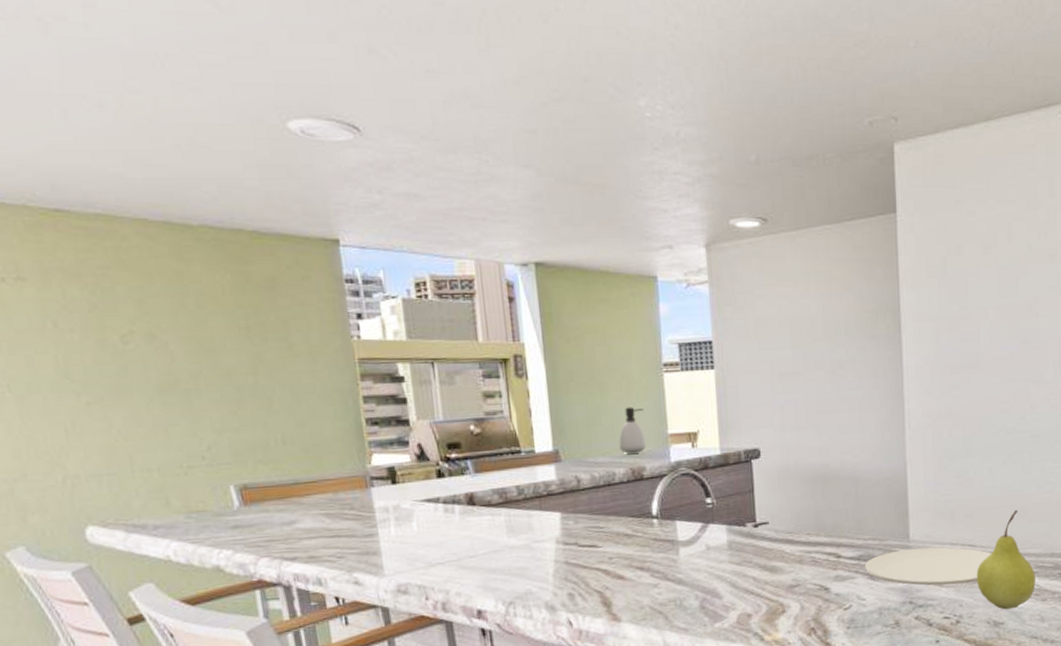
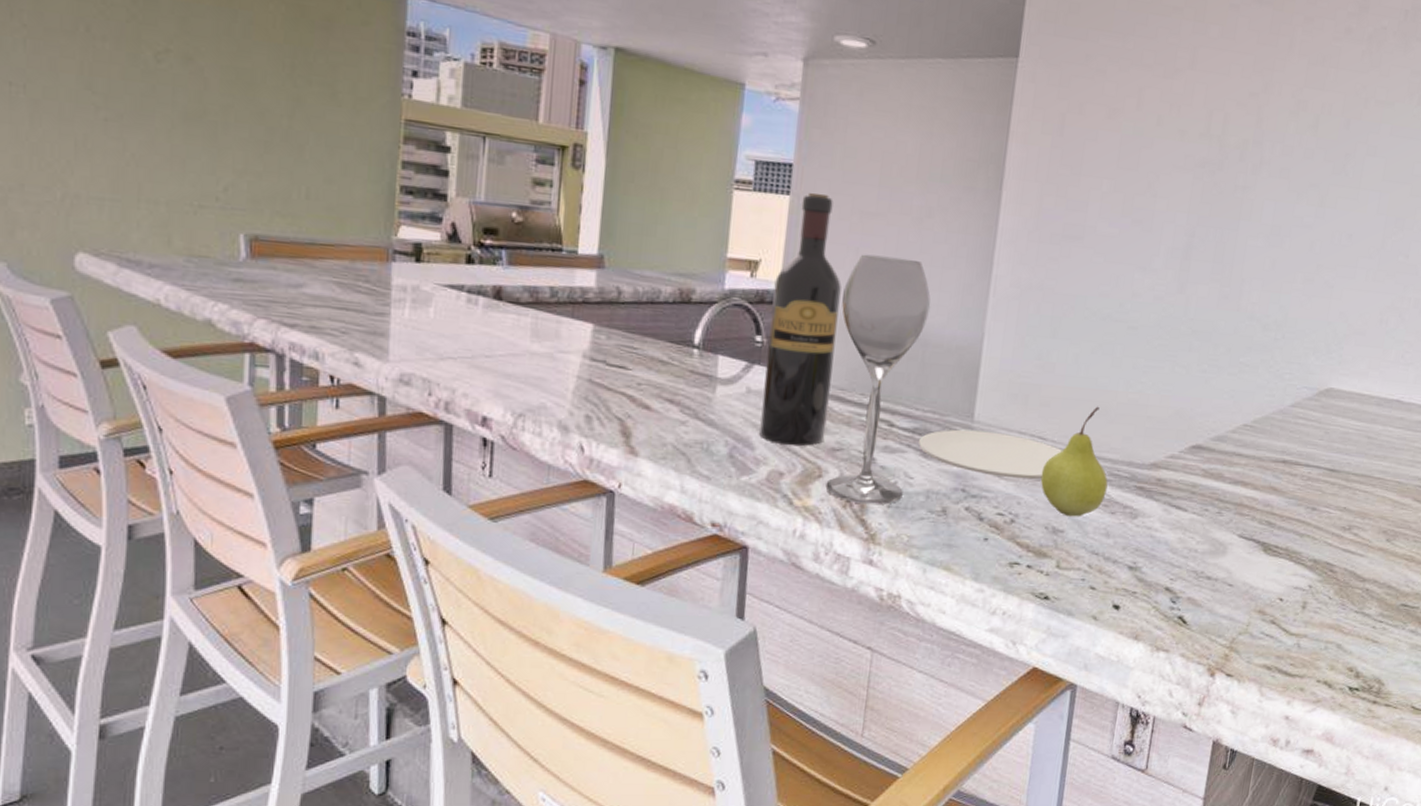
soap dispenser: present [618,407,646,455] -> none [670,220,705,274]
wine bottle: none [714,364,782,590] -> present [759,193,842,446]
wineglass: none [776,408,859,630] -> present [825,254,932,505]

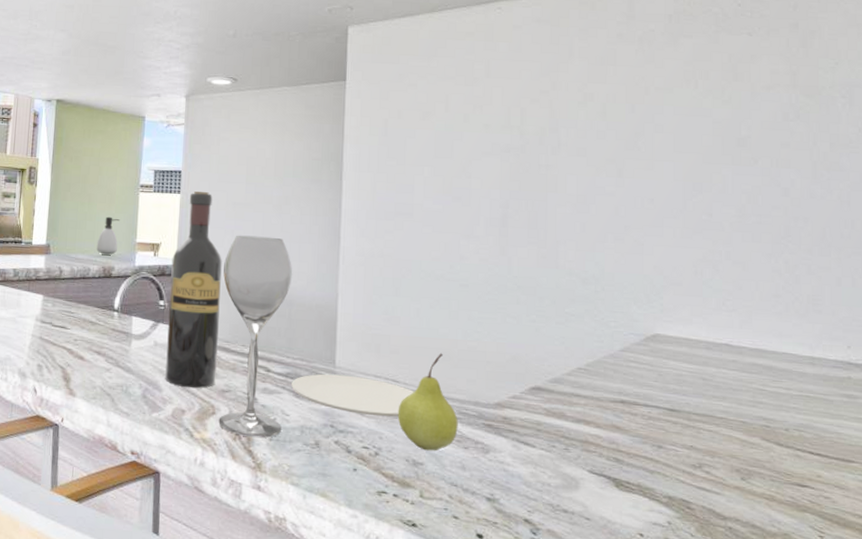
soap dispenser: none [670,220,705,274] -> present [96,216,120,256]

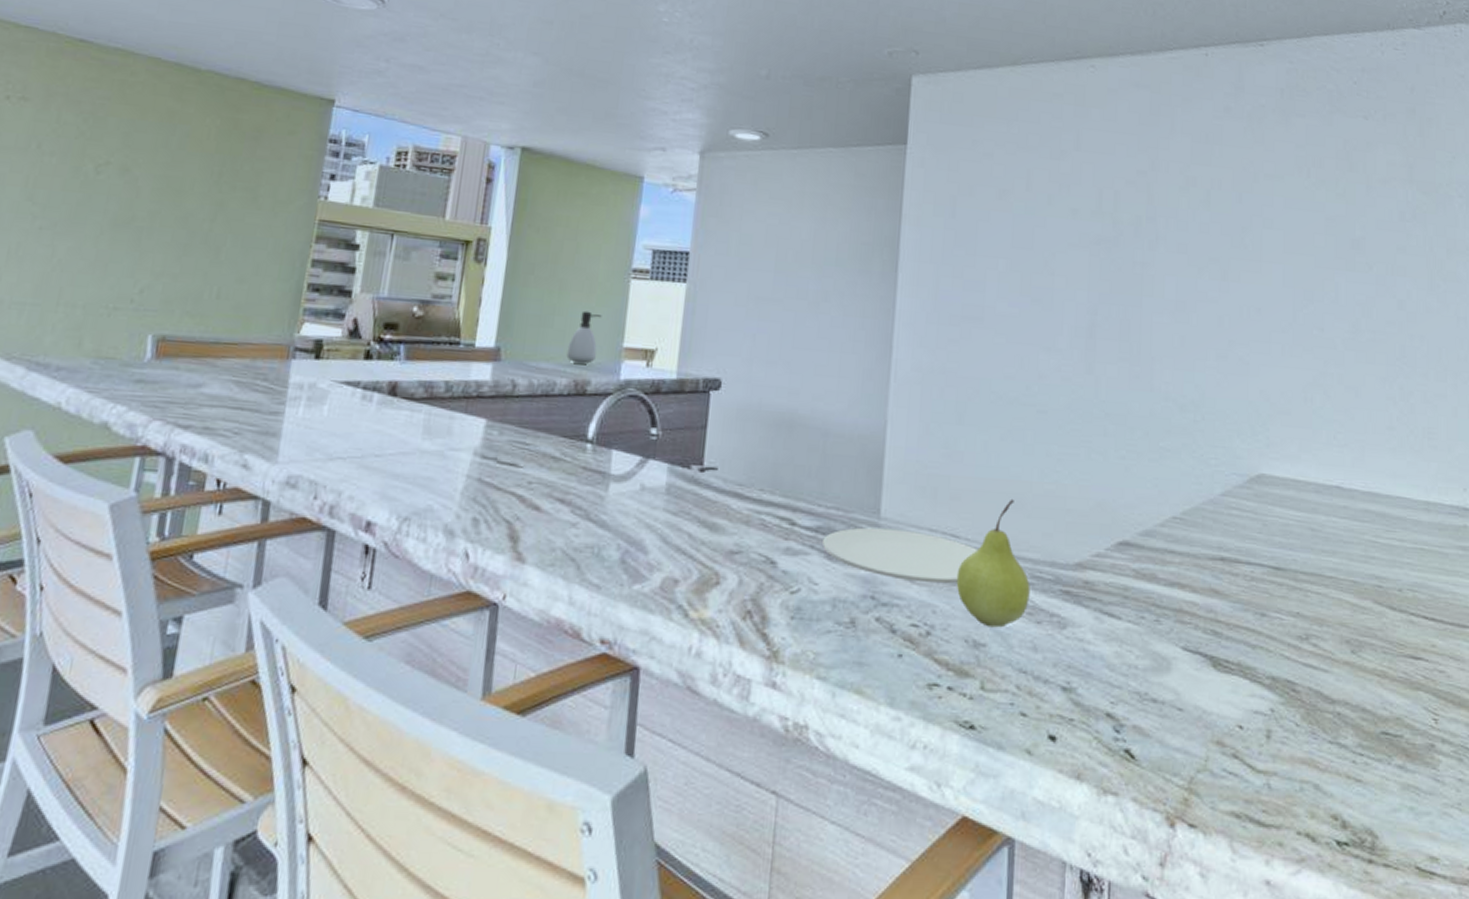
wine bottle: present [165,191,223,388] -> none [653,280,739,549]
wineglass: present [218,235,293,438] -> none [723,340,831,616]

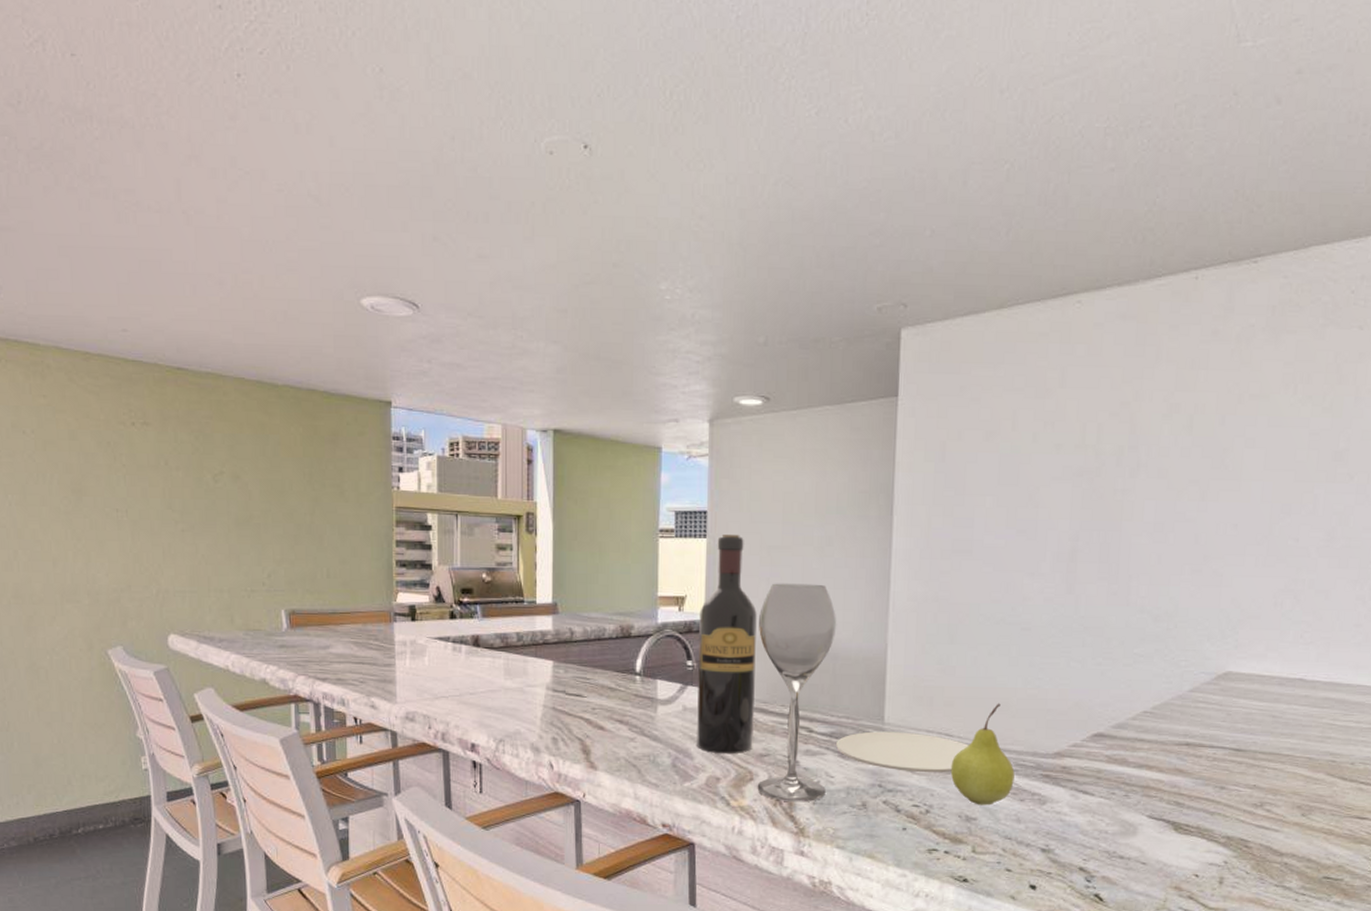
soap dispenser: present [566,310,602,365] -> none [612,567,637,613]
wine bottle: none [653,280,739,549] -> present [697,535,758,753]
wineglass: none [723,340,831,616] -> present [757,583,837,803]

